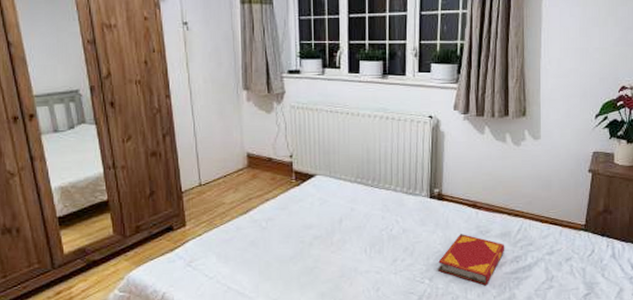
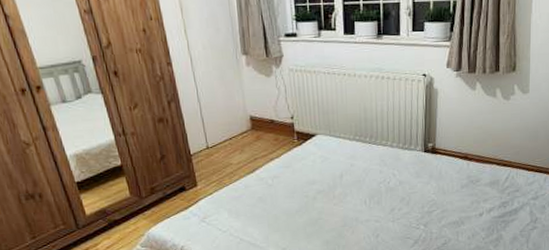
hardback book: present [438,234,505,285] -> none [432,184,494,228]

